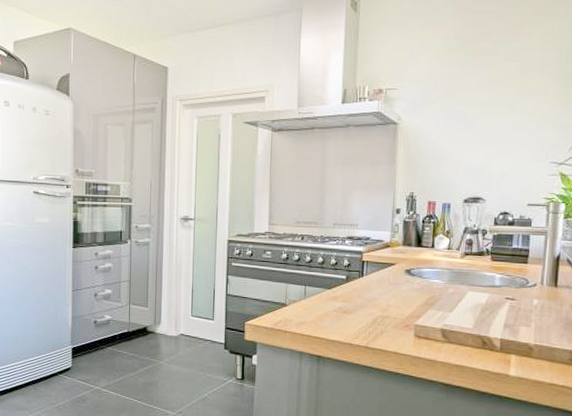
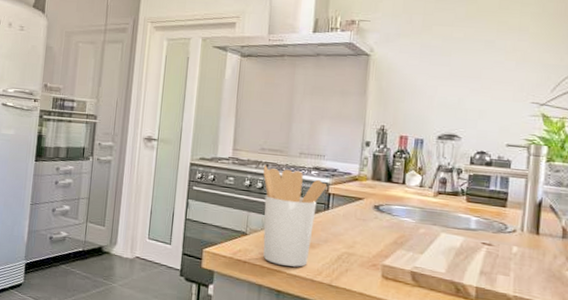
utensil holder: none [299,238,361,333] -> present [263,165,327,267]

